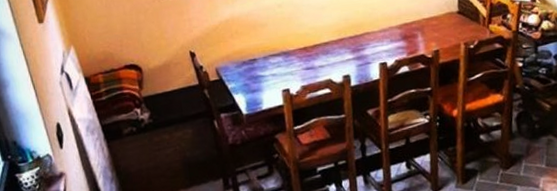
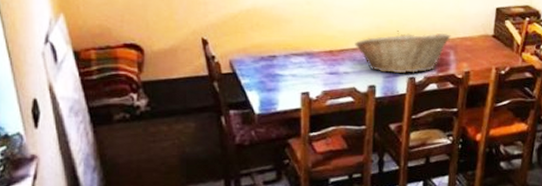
fruit basket: none [326,16,417,62] -> present [355,31,451,73]

